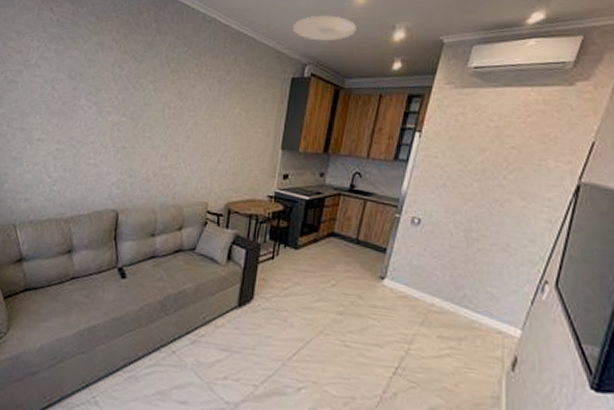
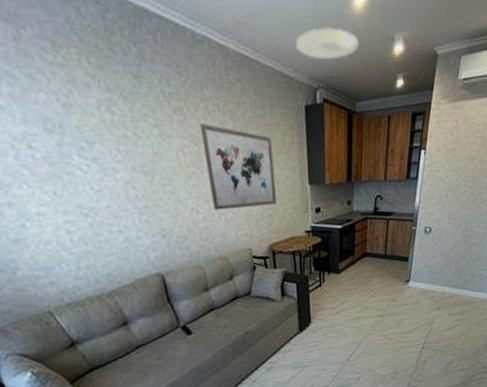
wall art: none [182,84,253,164] -> present [199,123,277,211]

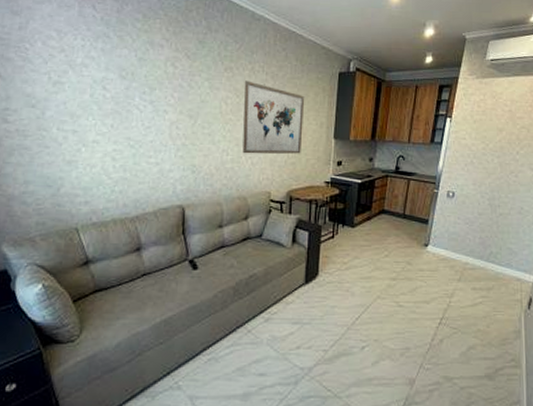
ceiling light: present [295,28,359,60] -> none [336,14,393,38]

